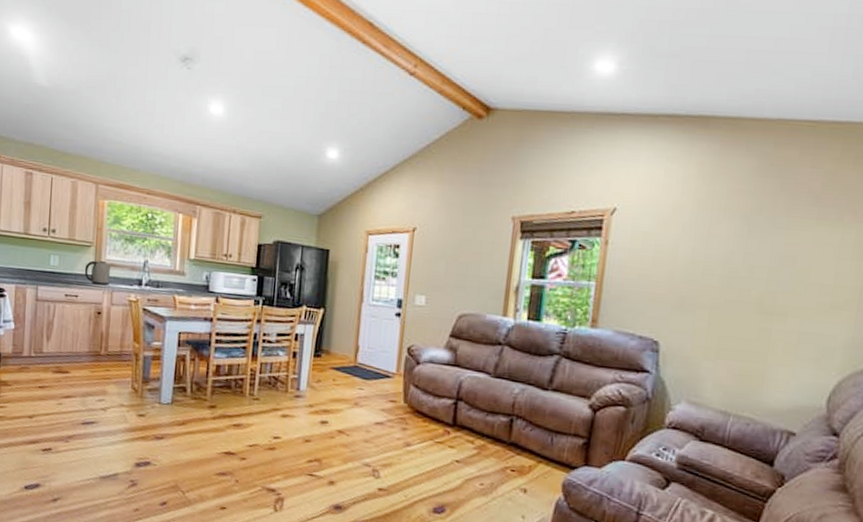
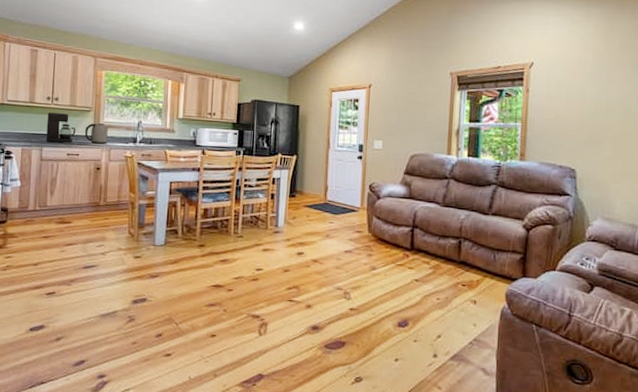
coffee maker: none [42,245,75,283] -> present [46,112,76,143]

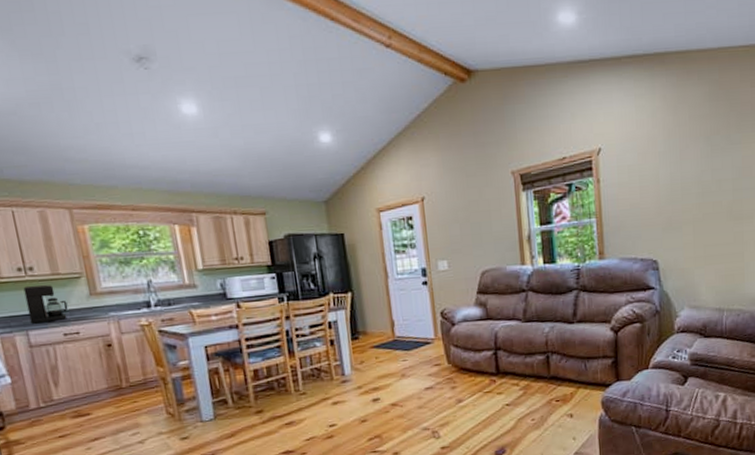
kettle: present [84,122,109,145] -> none [79,289,113,317]

